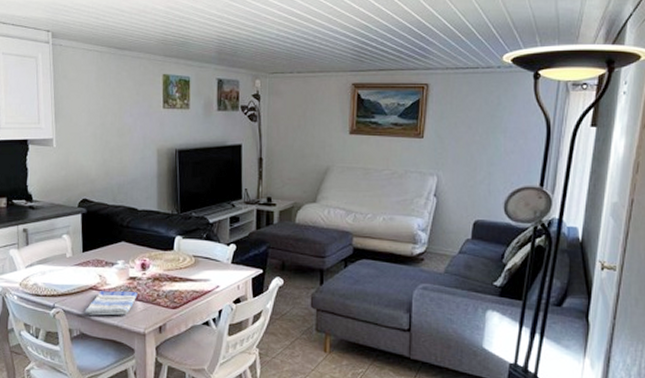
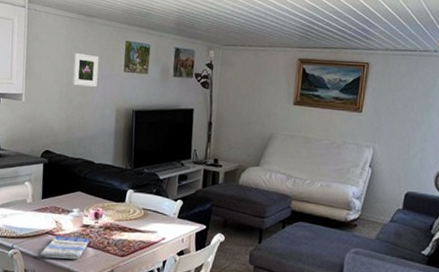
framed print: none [106,90,135,127] -> present [72,52,100,87]

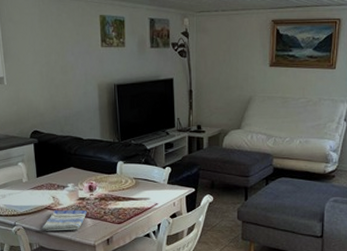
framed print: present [72,52,100,87] -> none [49,31,76,65]

